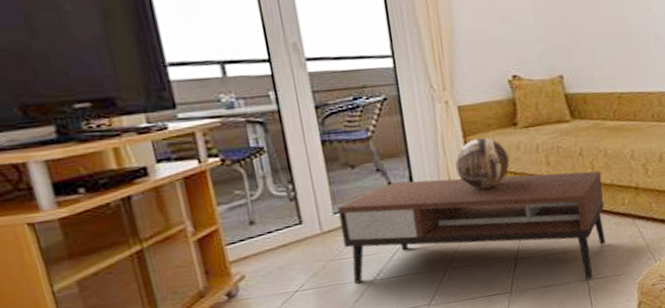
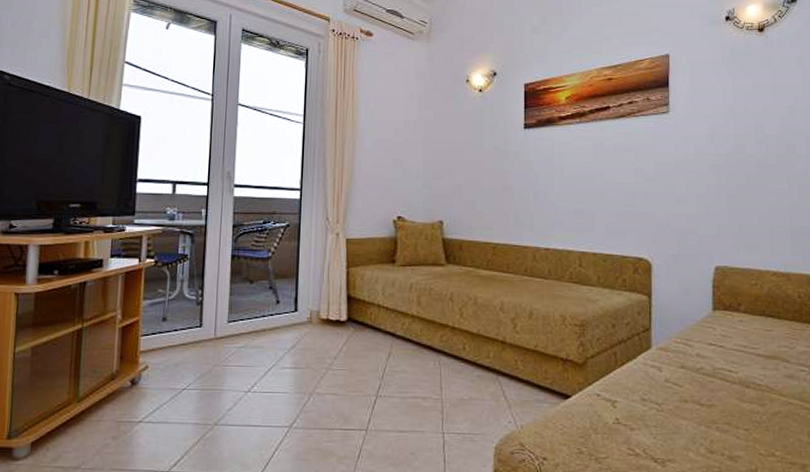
coffee table: present [337,171,606,284] -> none [230,300,469,433]
decorative bowl: present [455,138,510,189] -> none [336,271,384,319]

